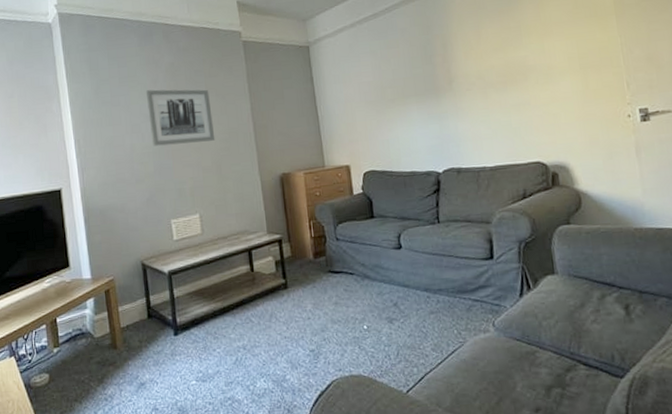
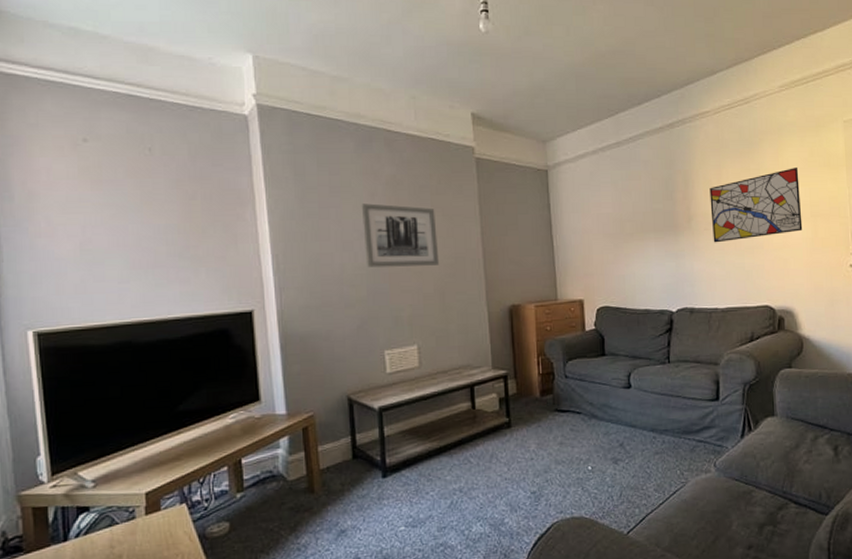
wall art: none [469,21,572,103] -> present [709,168,803,243]

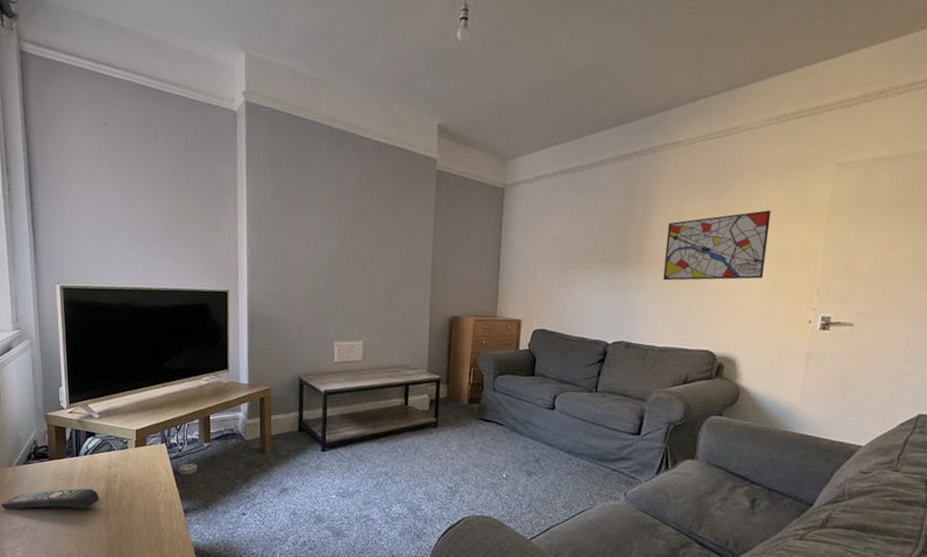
wall art: present [361,203,440,268] -> none [326,204,393,270]

